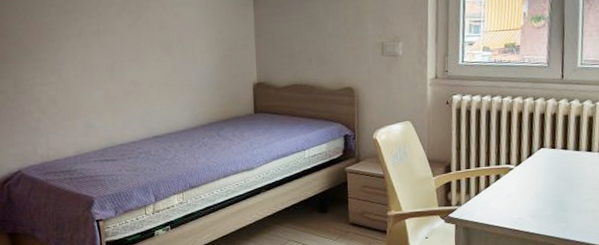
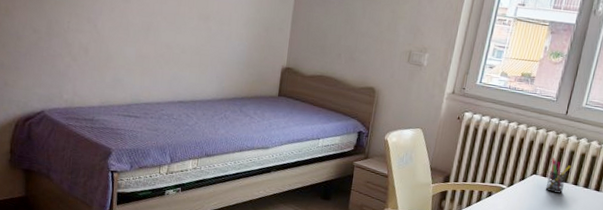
pen holder: none [556,127,580,165] -> present [545,158,571,194]

